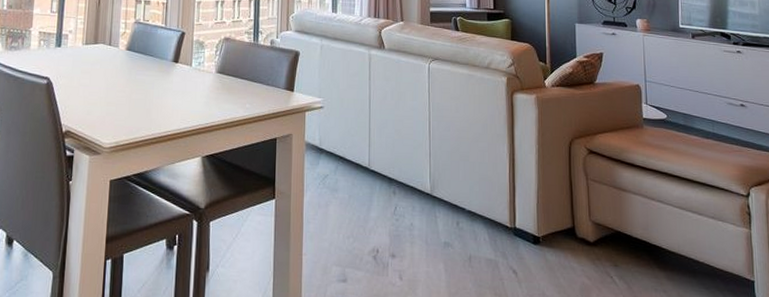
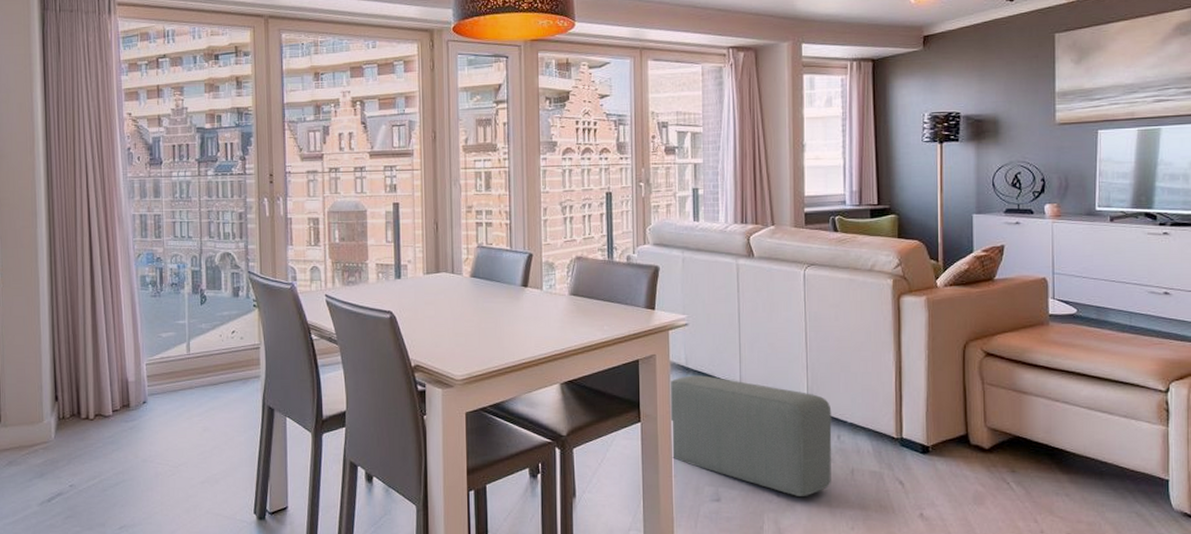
pouf: none [302,156,452,281] -> present [670,375,832,496]

